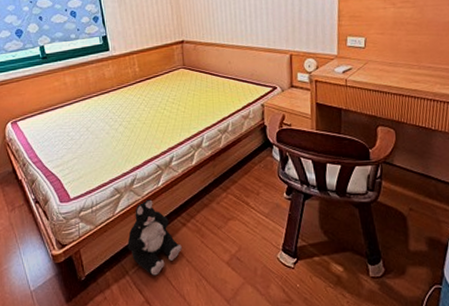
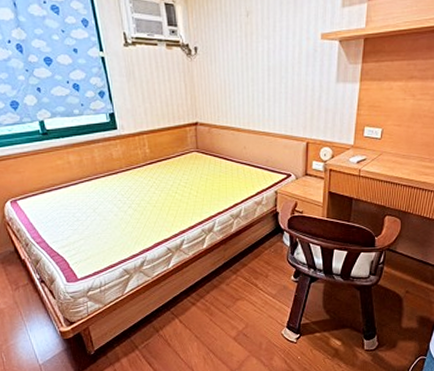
plush toy: present [127,199,182,276] -> none [137,280,191,350]

